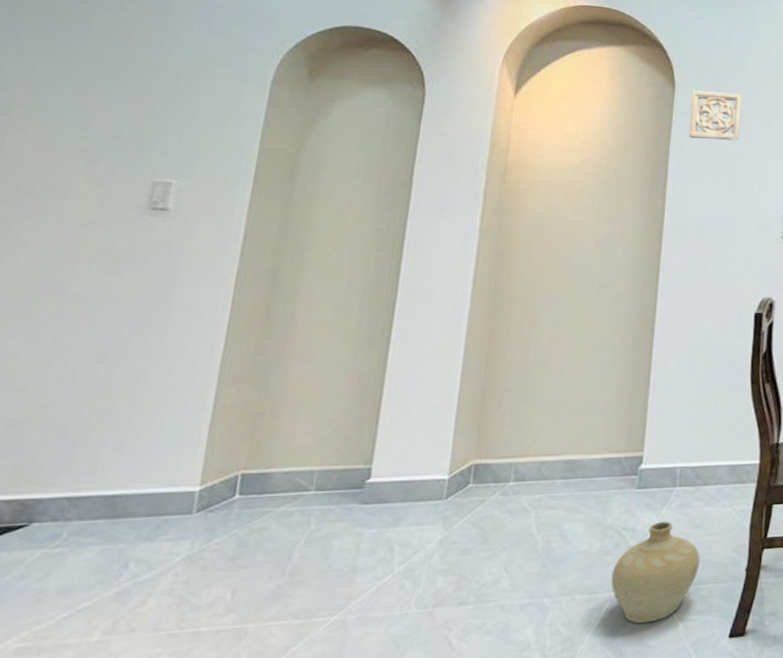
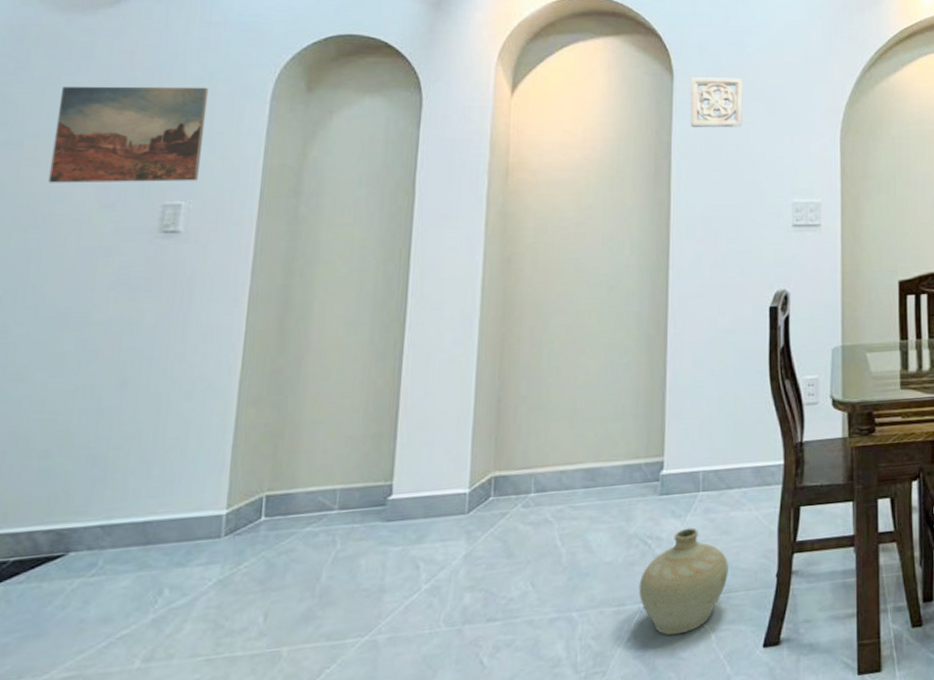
wall art: none [34,58,208,160] -> present [48,86,209,183]

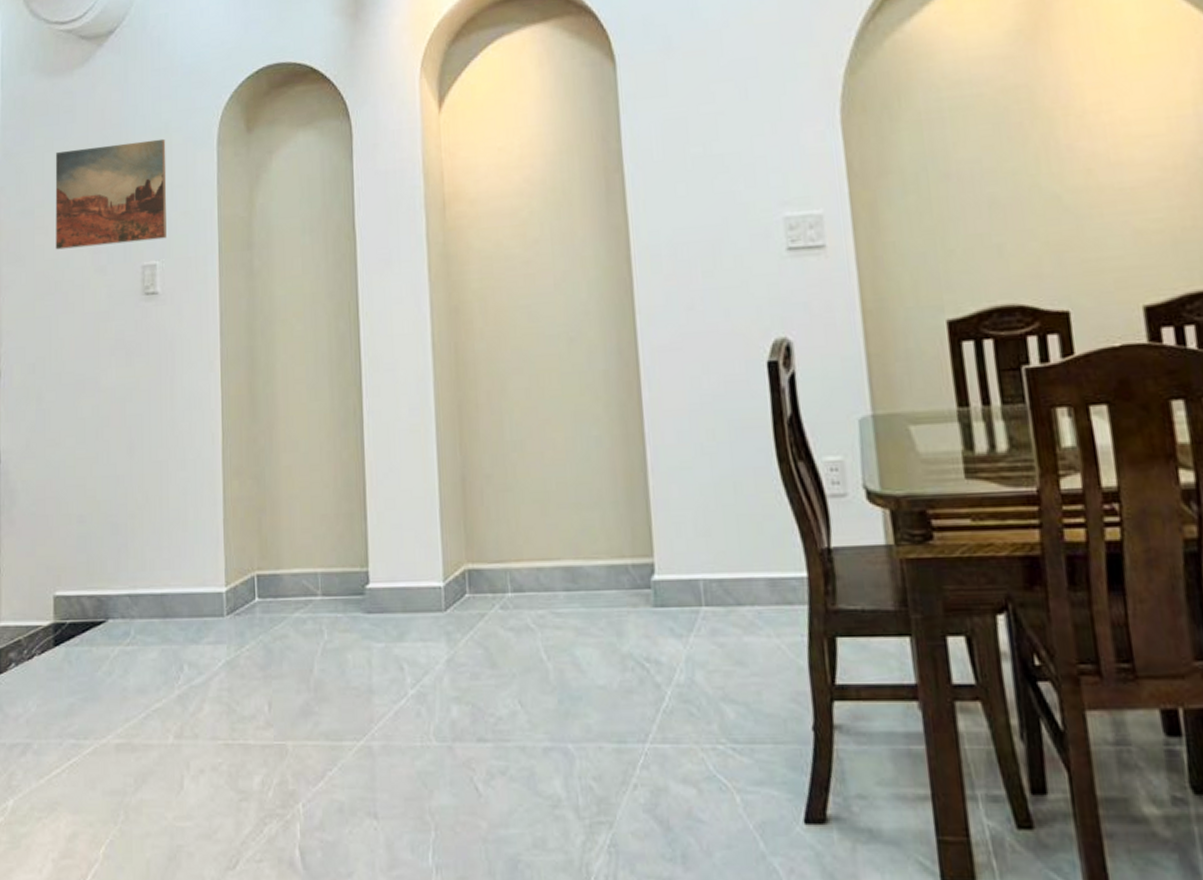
ceramic jug: present [639,527,728,636] -> none [640,652,749,790]
wall ornament: present [690,77,743,127] -> none [637,54,708,128]

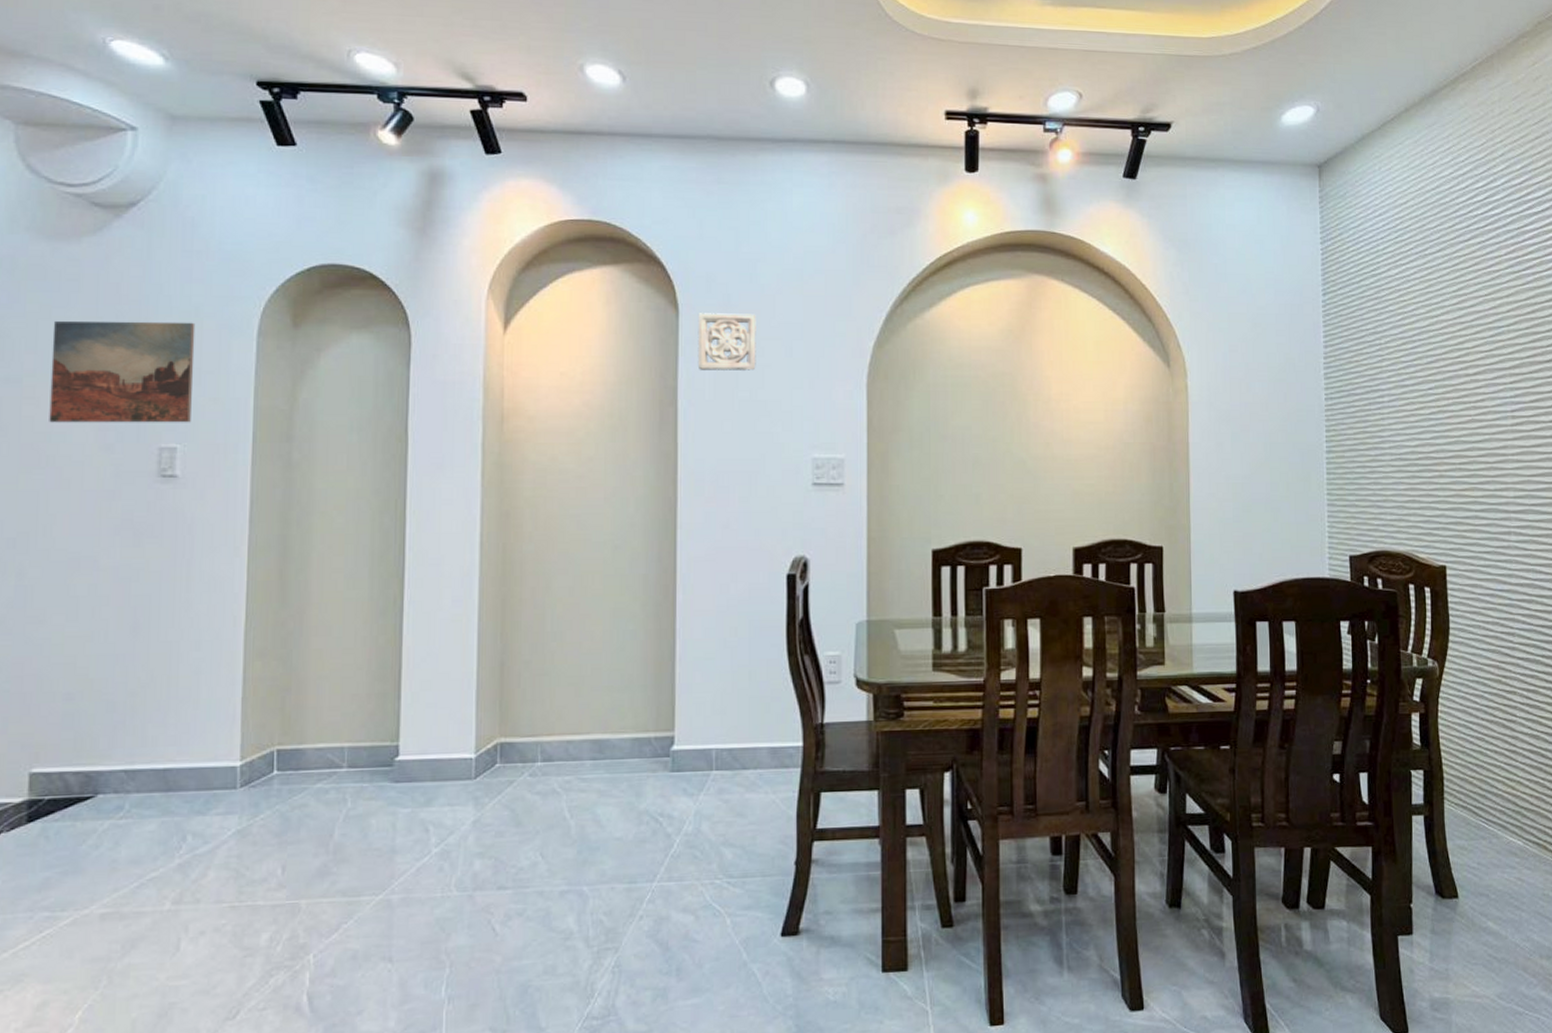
wall ornament: none [637,54,708,128] -> present [697,313,756,371]

